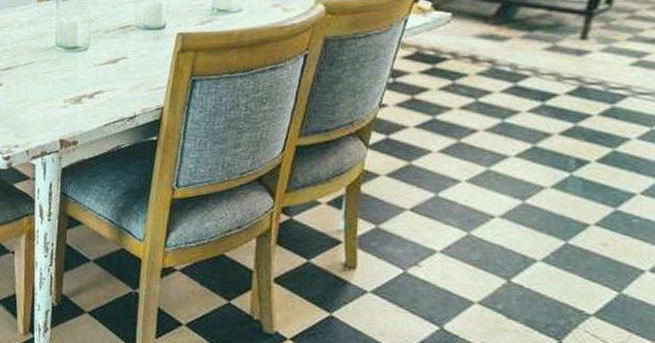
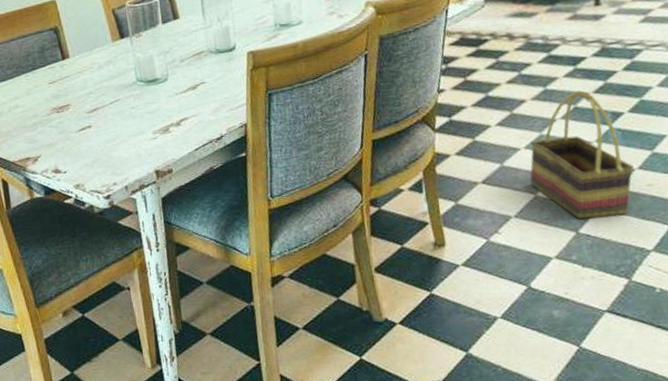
woven basket: none [466,129,591,271] -> present [530,90,635,220]

